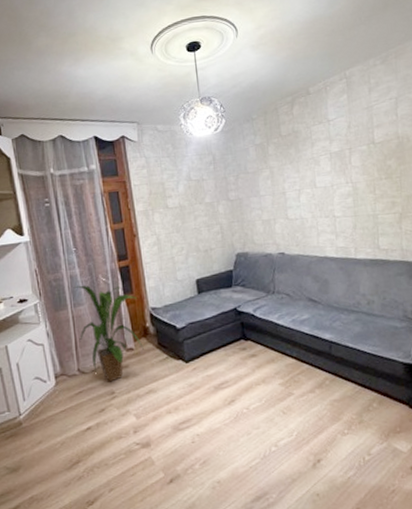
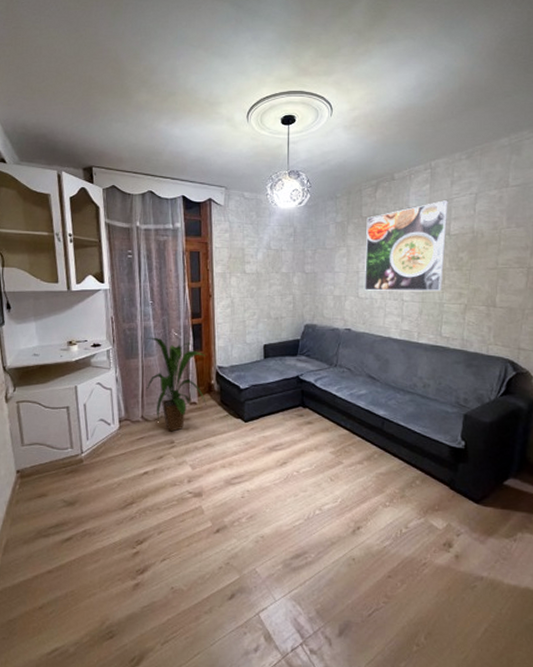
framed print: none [286,108,374,211] -> present [365,200,448,292]

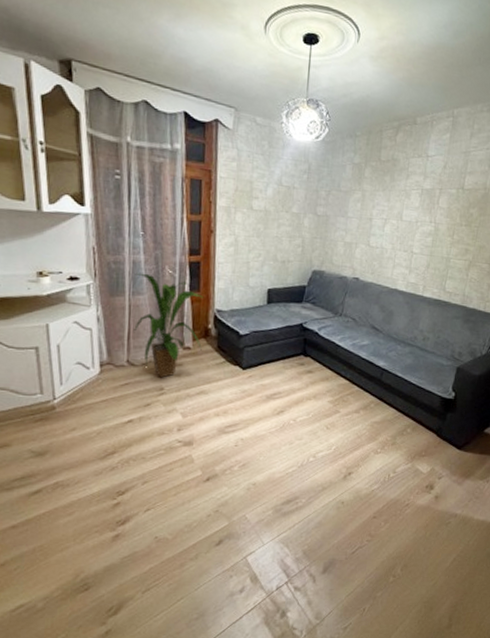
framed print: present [365,200,448,292] -> none [376,152,466,246]

